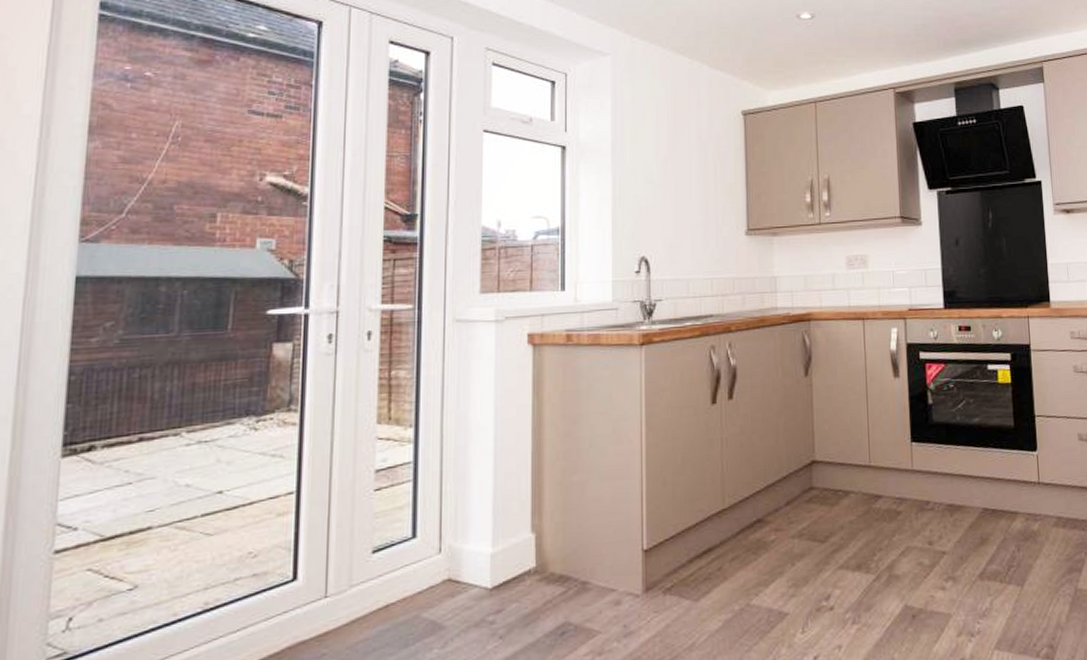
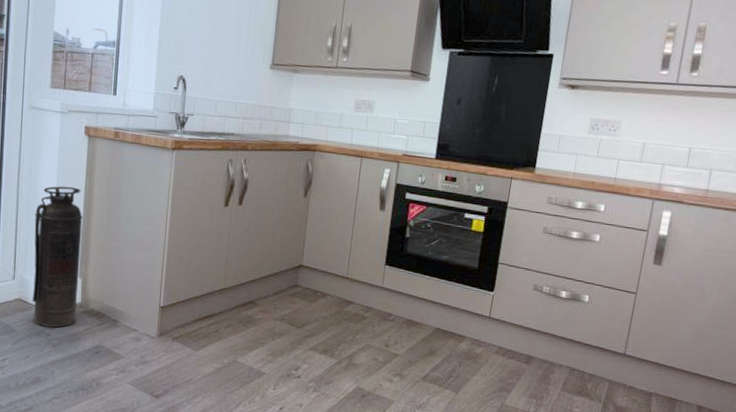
fire extinguisher: none [466,412,532,613] -> present [33,186,83,328]

